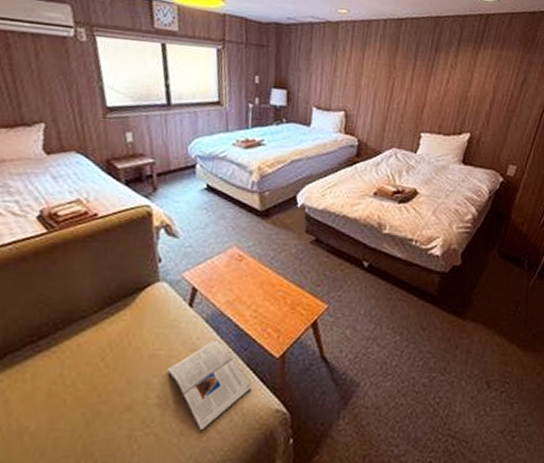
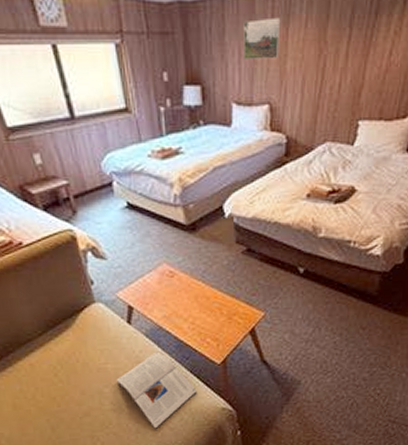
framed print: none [326,43,359,76] -> present [243,17,281,59]

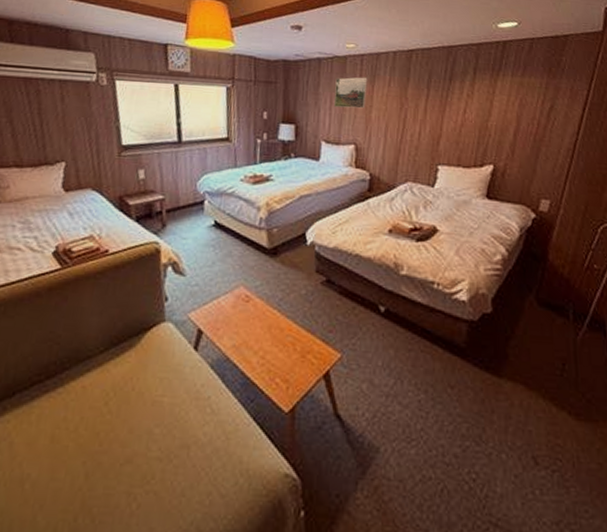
magazine: present [116,351,197,429] -> none [169,388,258,493]

